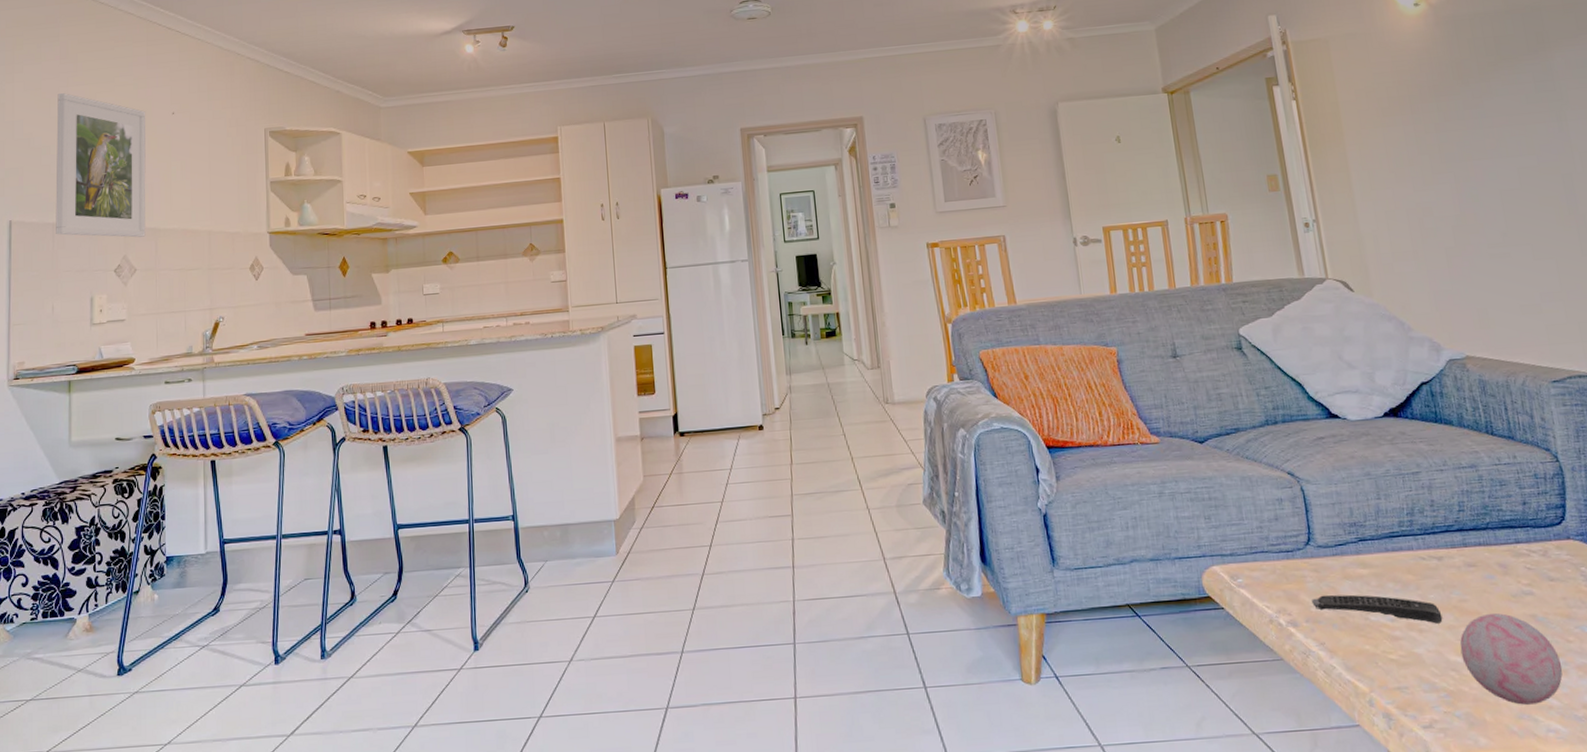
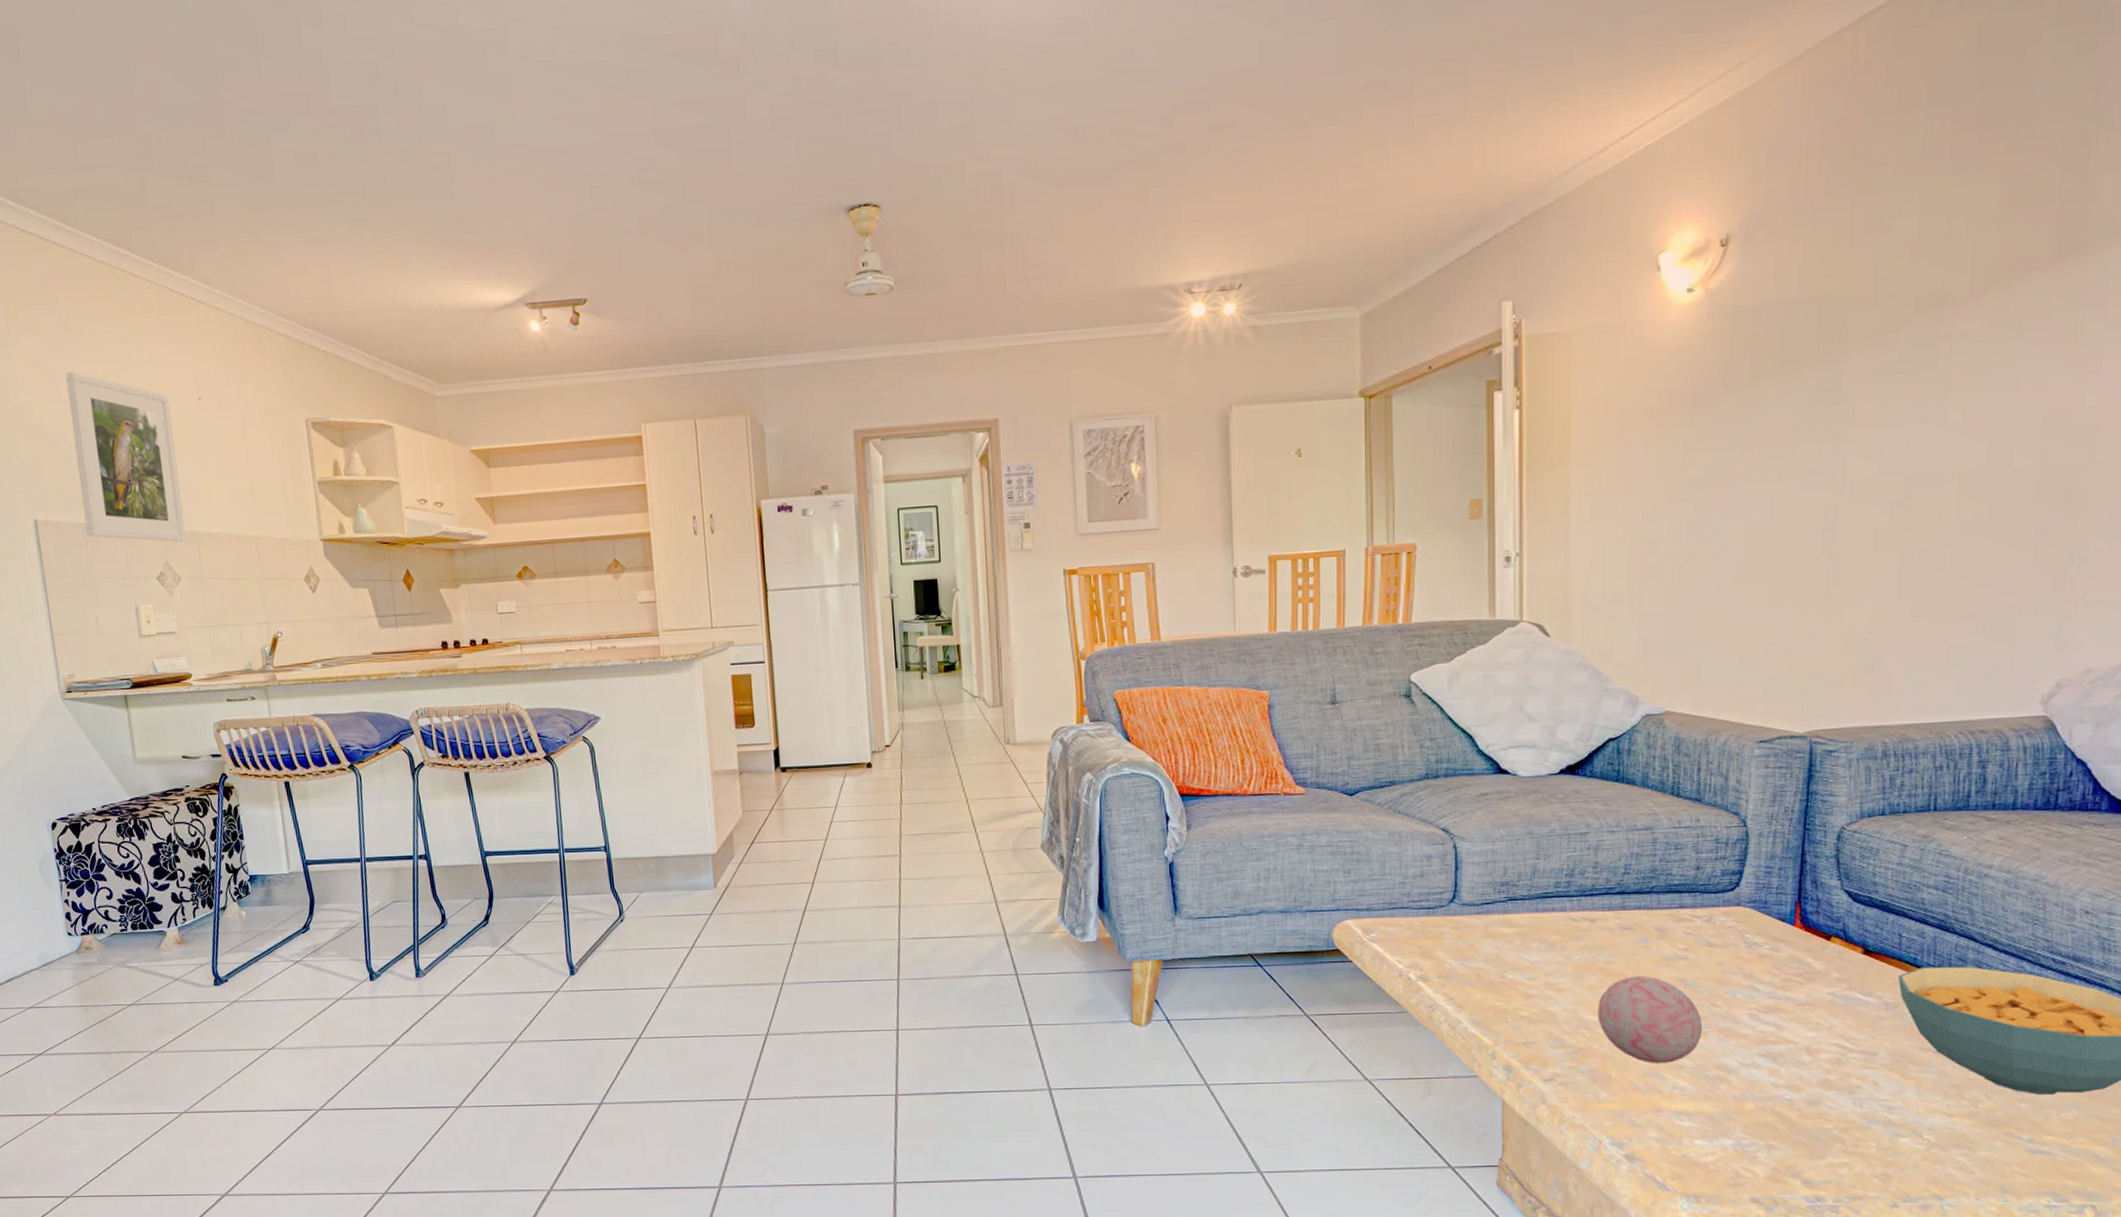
remote control: present [1312,594,1443,624] -> none [1447,952,1585,984]

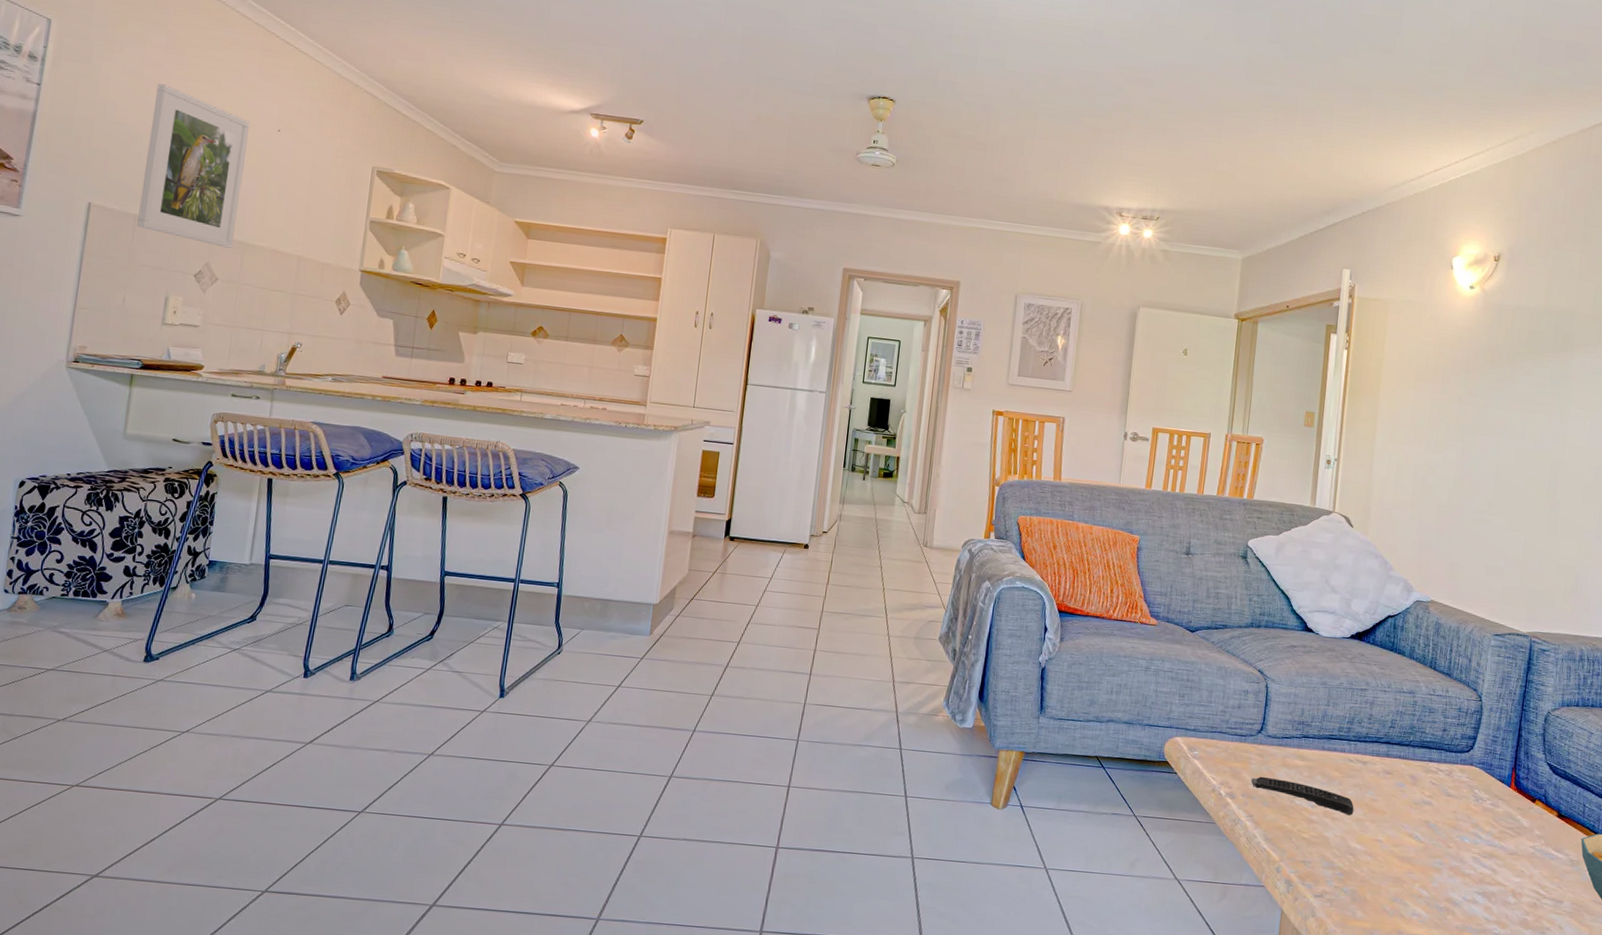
remote control: none [1447,952,1585,984] -> present [1251,776,1354,815]
decorative ball: present [1597,976,1703,1063] -> none [1360,814,1439,892]

